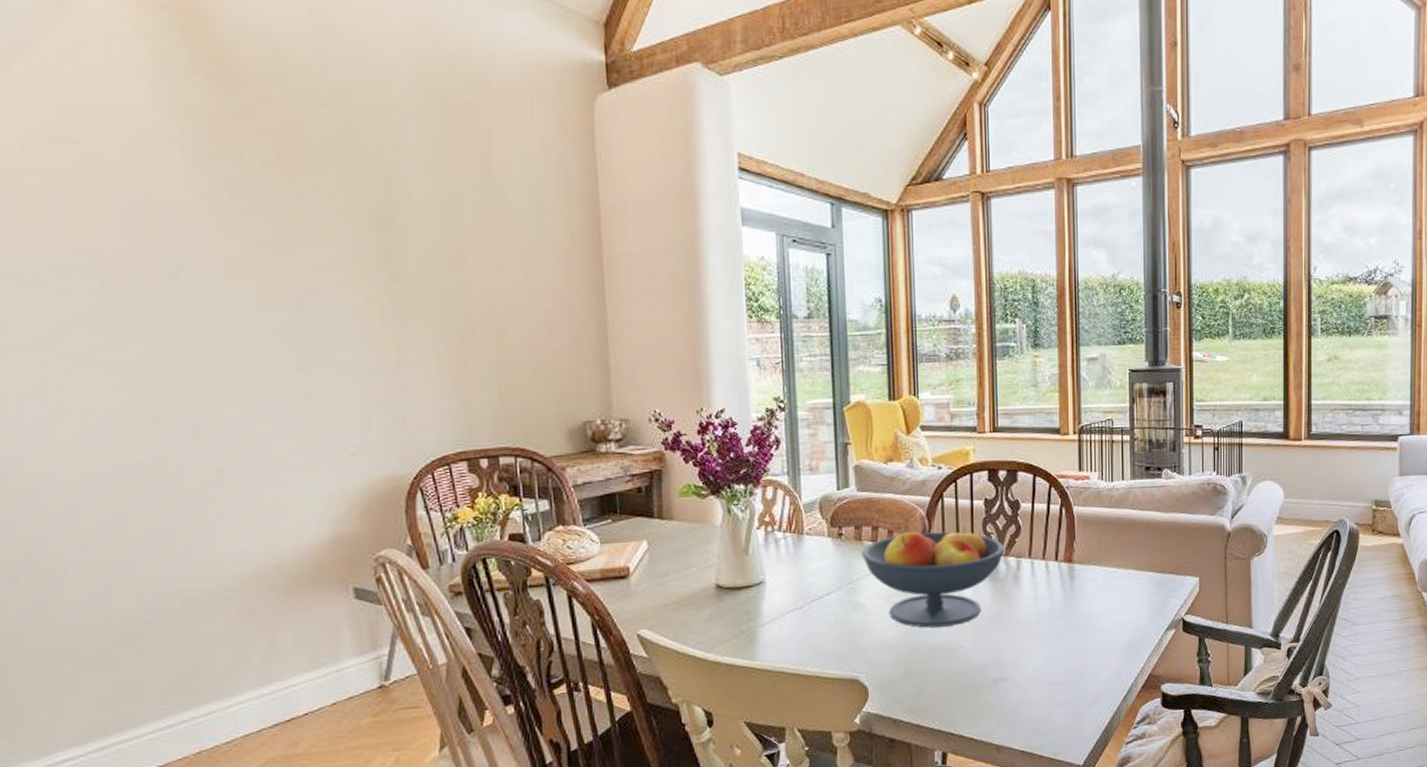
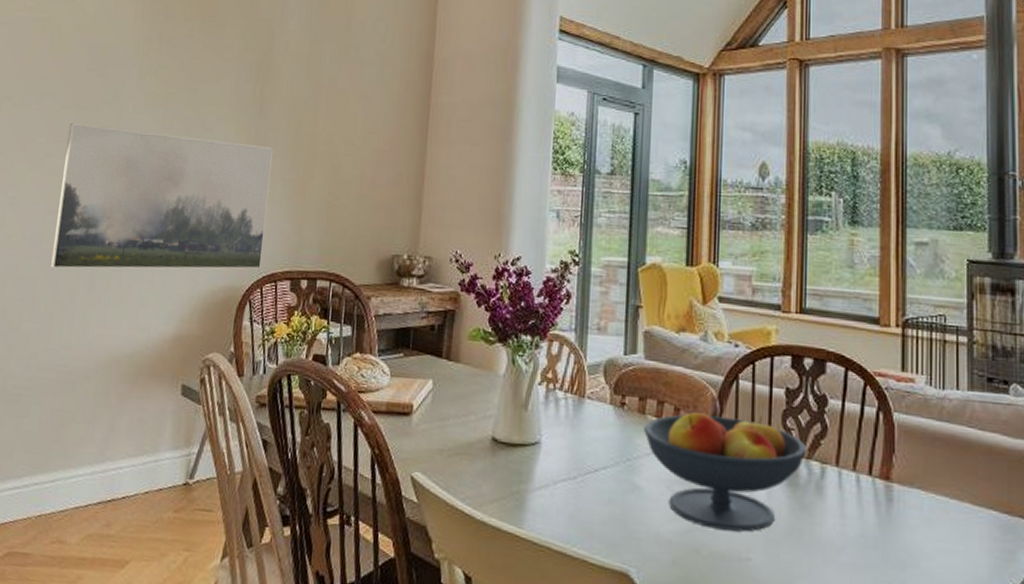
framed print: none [119,304,427,483] -> present [51,122,273,269]

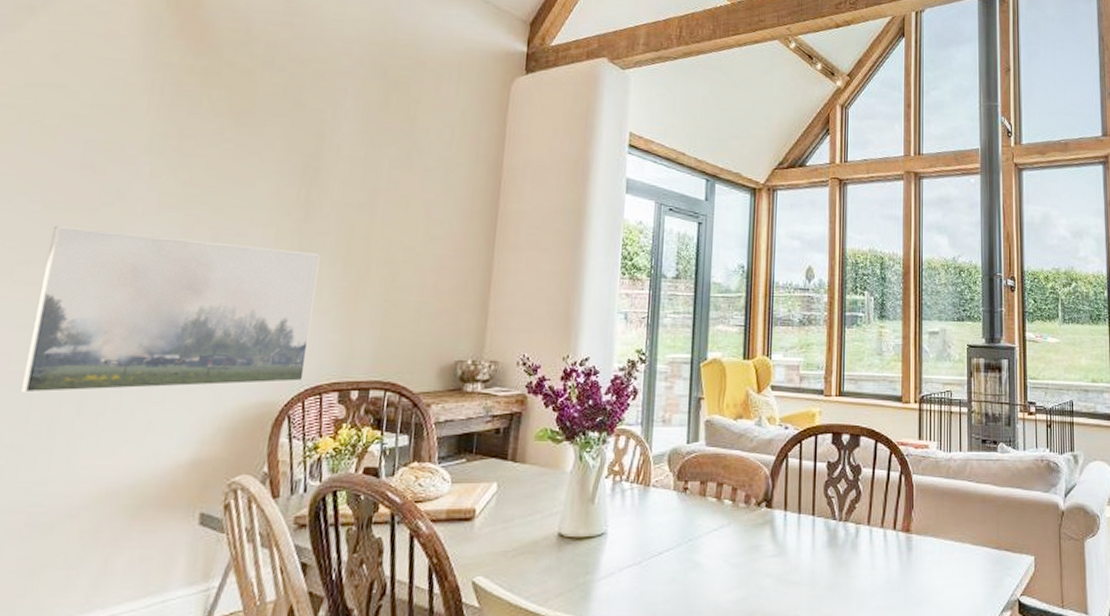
fruit bowl: present [644,411,807,532] -> none [705,488,844,593]

